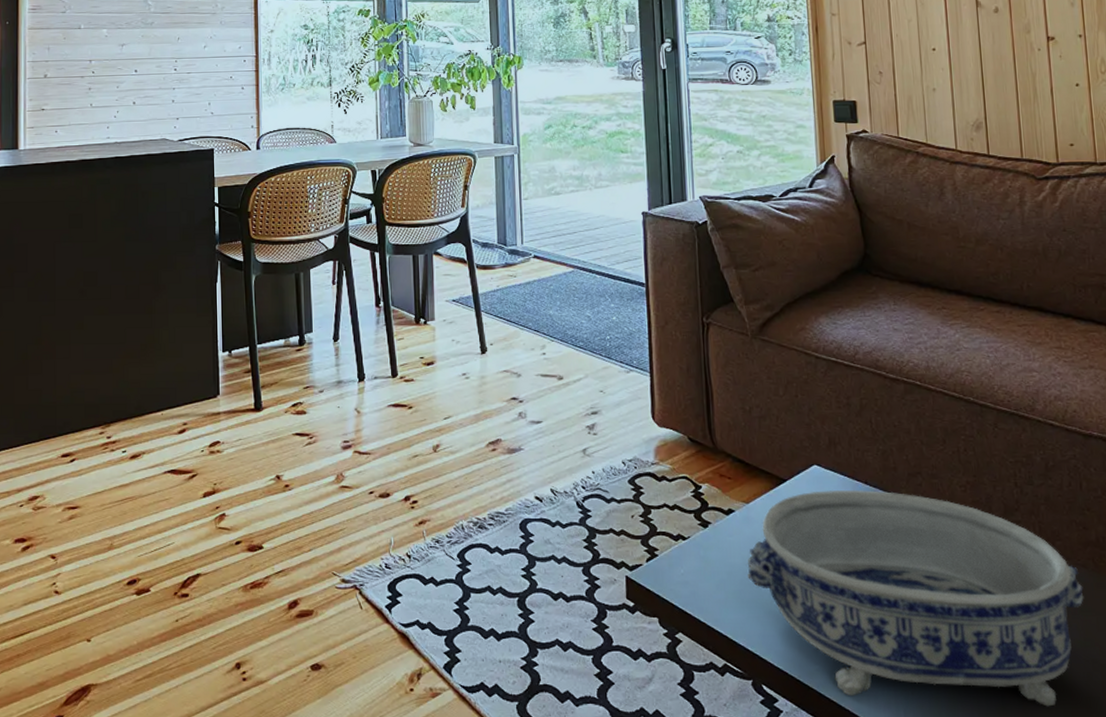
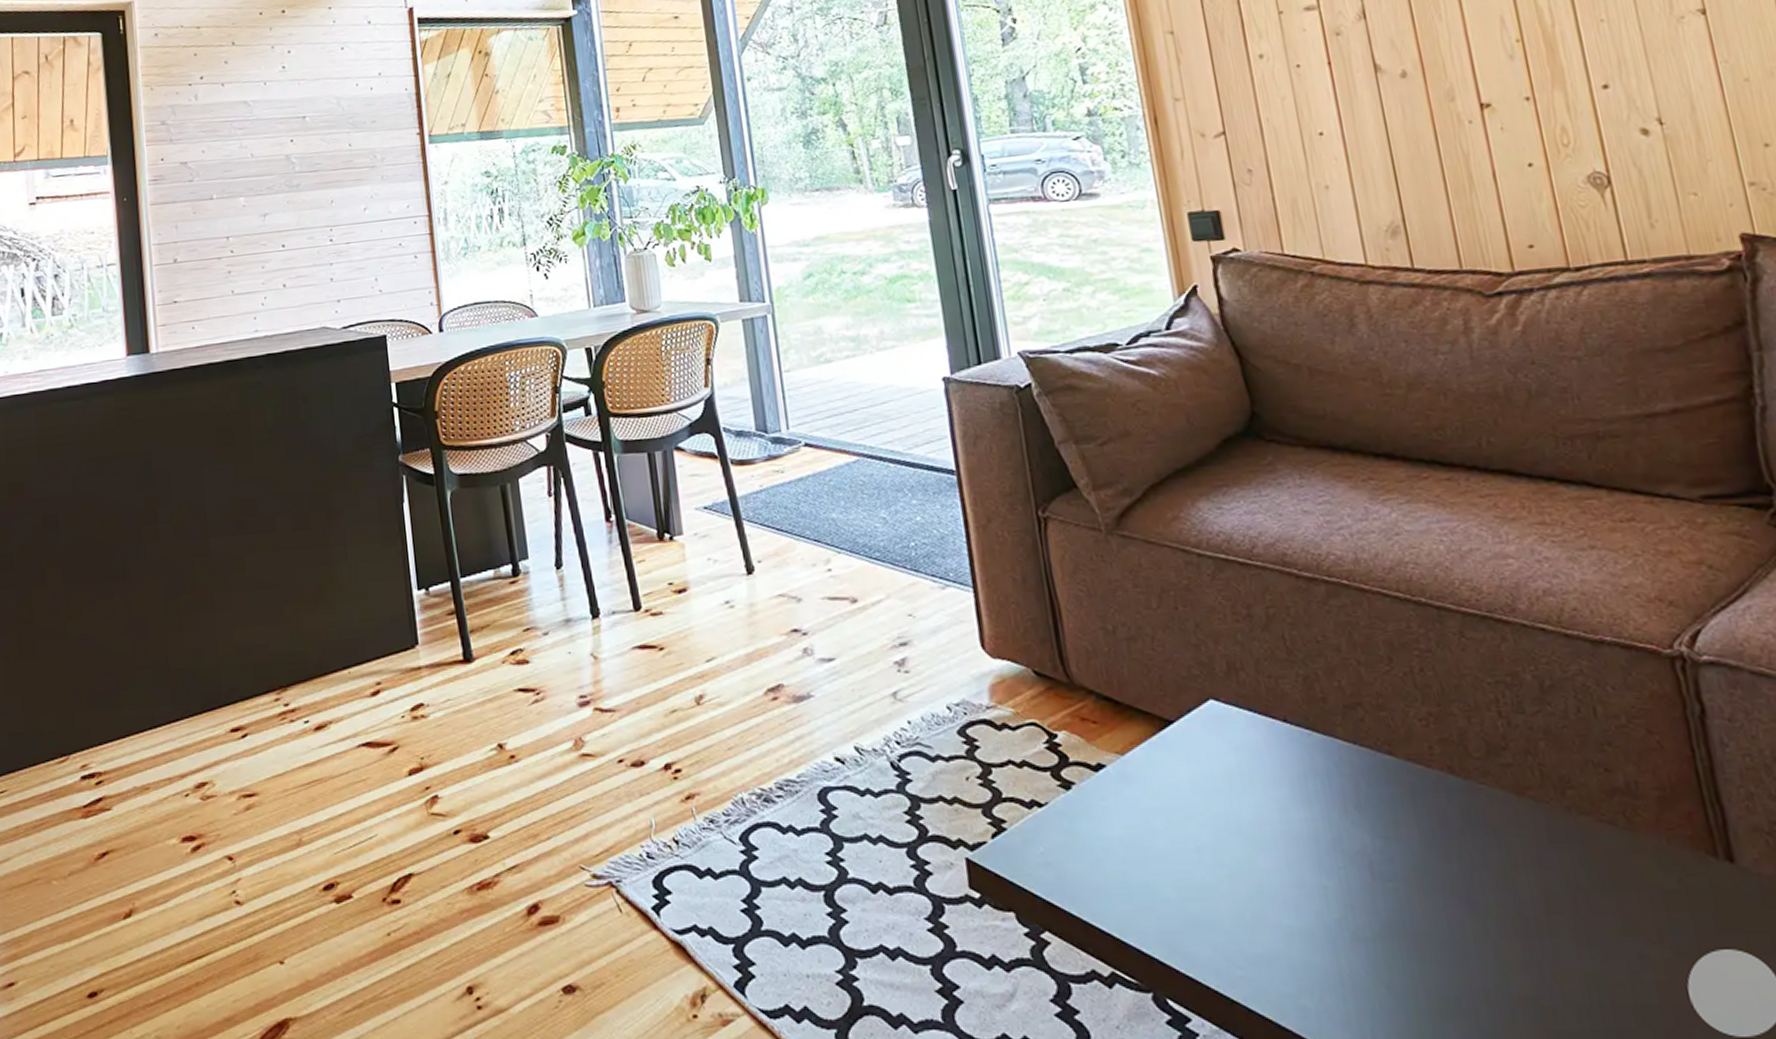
decorative bowl: present [747,489,1084,707] -> none [1130,730,1617,1021]

